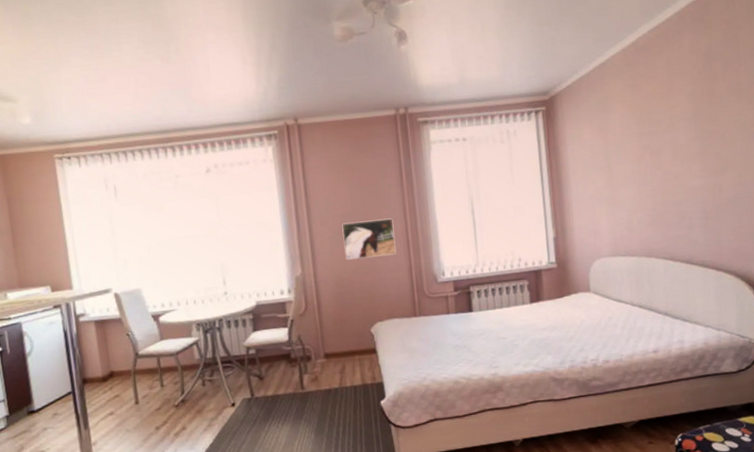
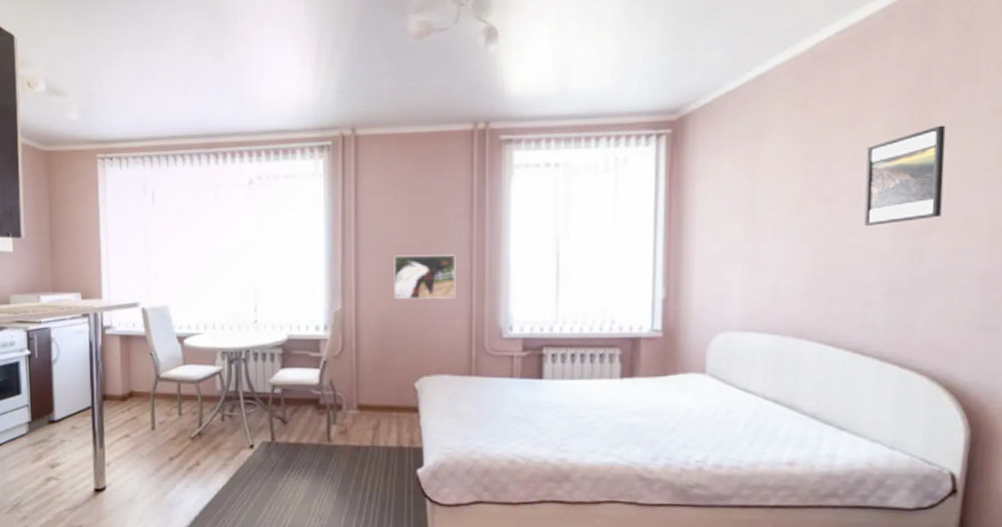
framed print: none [678,95,730,170] -> present [864,125,946,226]

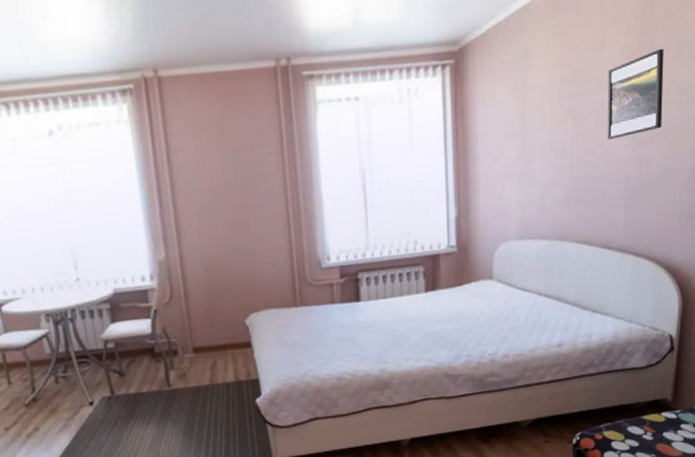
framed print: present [394,254,456,299] -> none [211,193,275,242]

